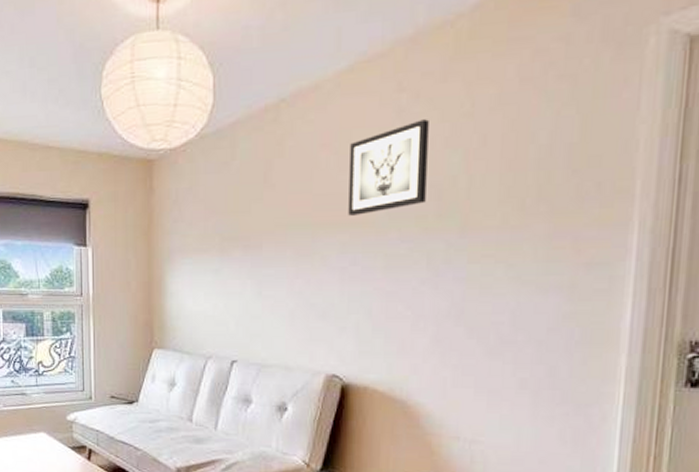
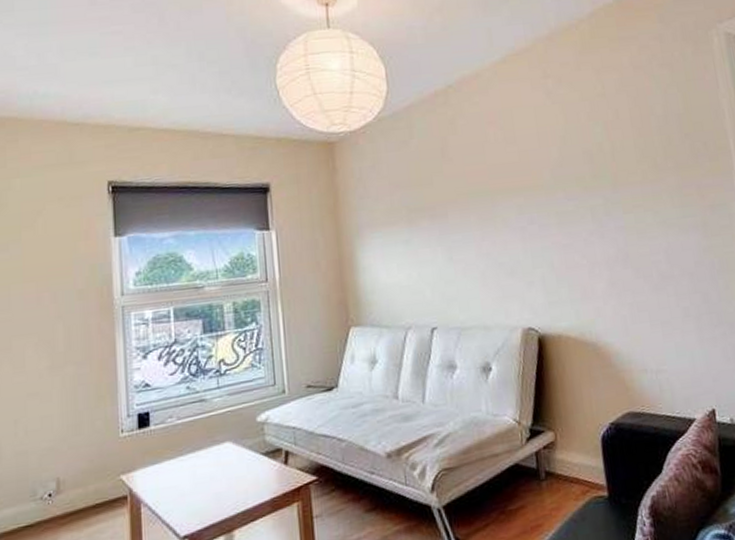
wall art: present [348,119,429,216] -> none [512,99,581,181]

